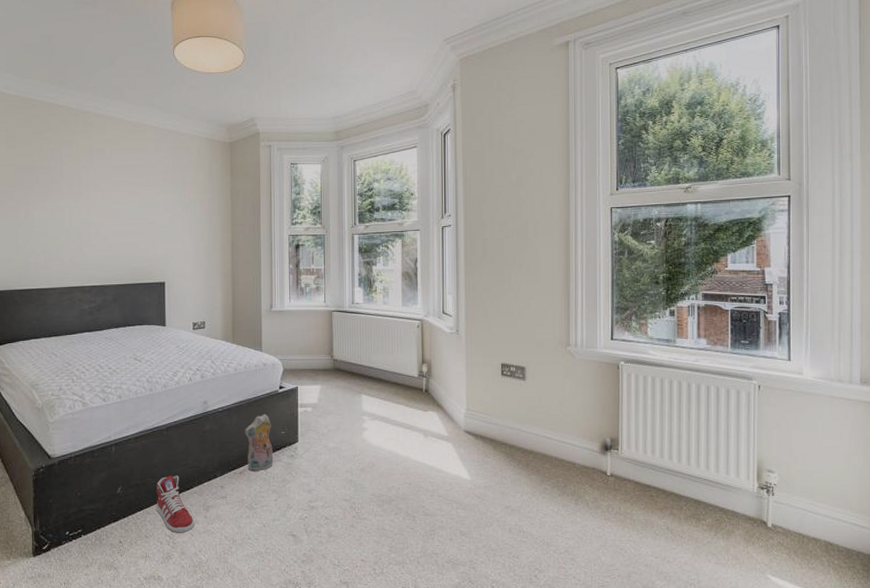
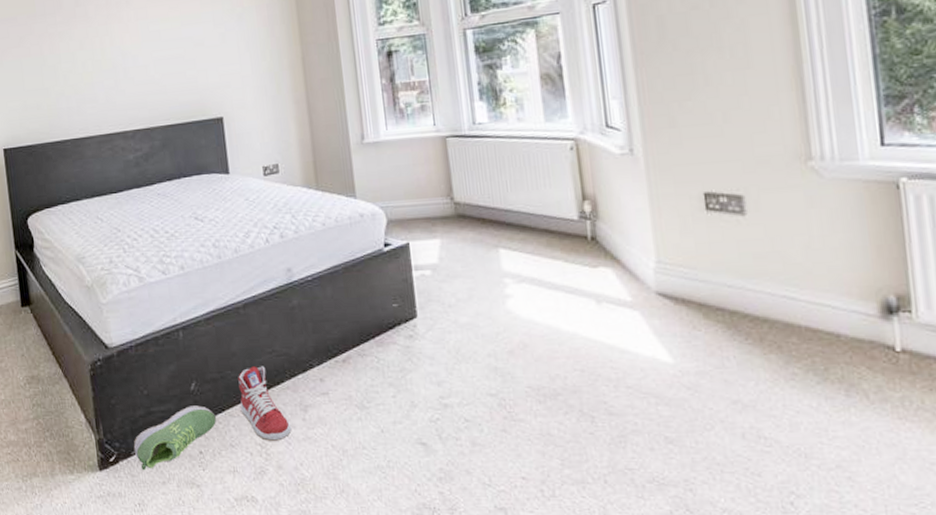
shoe: none [64,505,135,556] -> present [133,405,216,471]
plush toy: present [244,413,273,471] -> none [343,281,386,359]

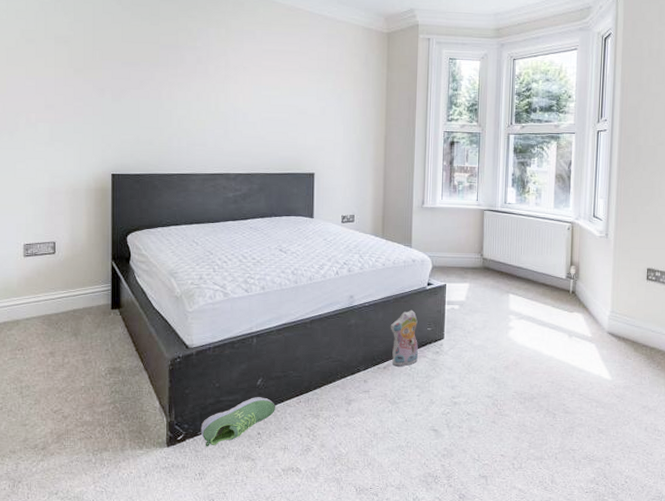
sneaker: present [238,366,292,441] -> none [298,368,336,426]
plush toy: none [343,281,386,359] -> present [390,310,418,367]

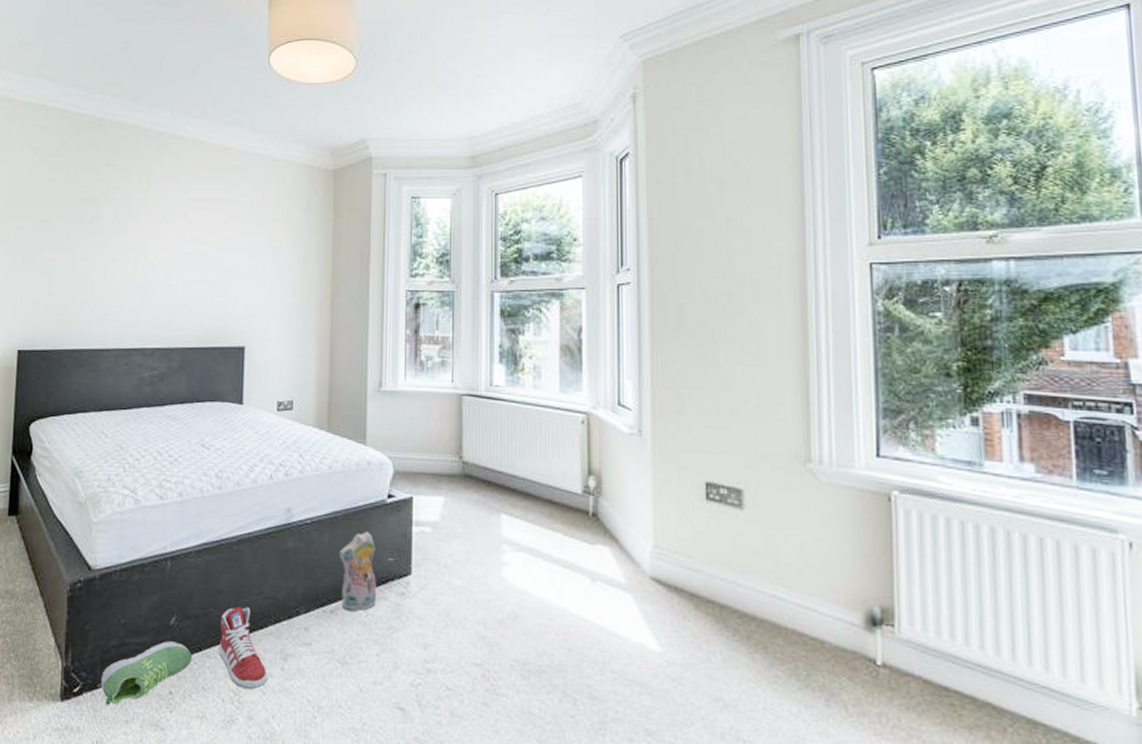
sneaker: none [298,368,336,426] -> present [220,606,269,689]

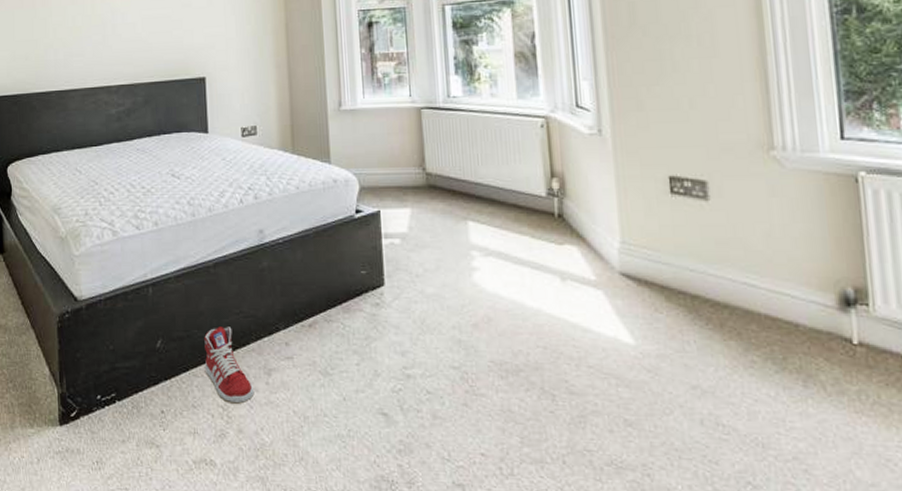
shoe: present [100,641,192,706] -> none [95,363,180,428]
plush toy: present [338,531,376,612] -> none [312,246,352,324]

